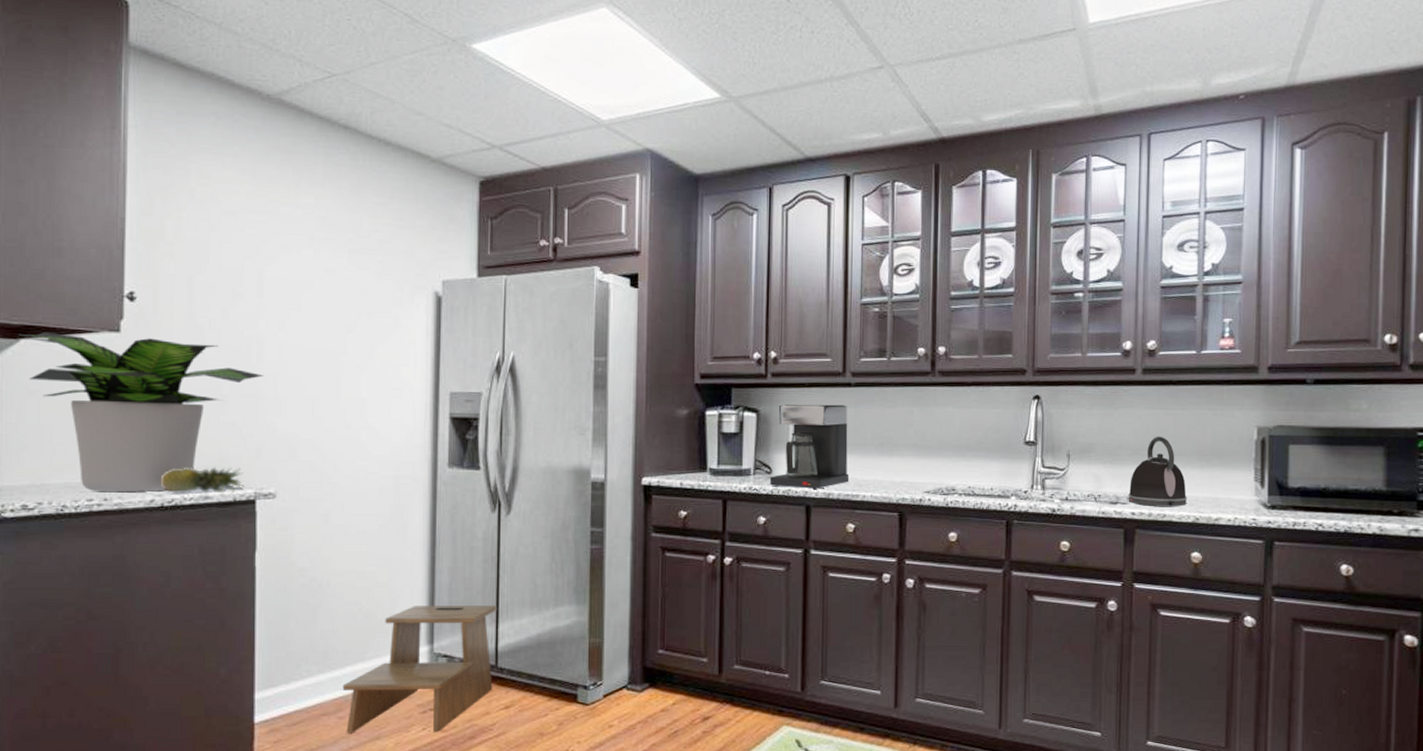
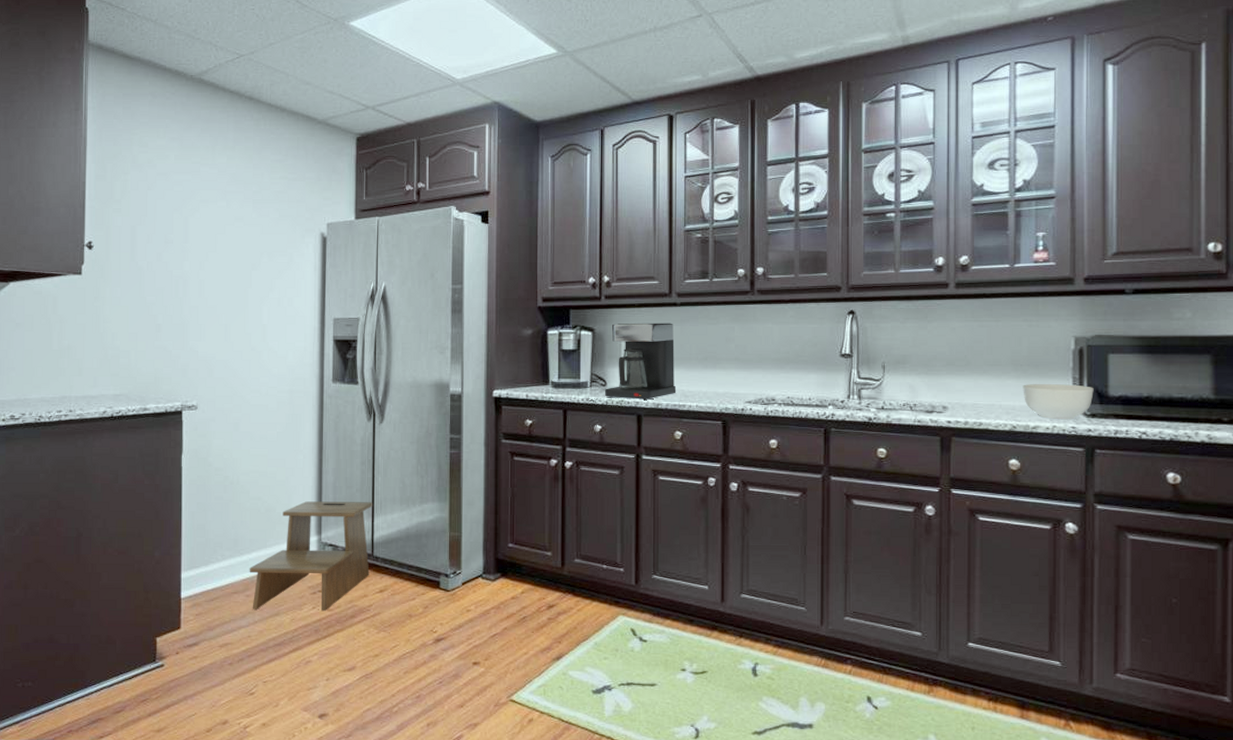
potted plant: present [18,332,265,493] -> none [9,276,189,405]
fruit: present [160,467,245,494] -> none [110,384,174,406]
kettle: present [1128,436,1188,507] -> none [944,347,1004,416]
bowl: none [1206,474,1274,512] -> present [1023,383,1094,420]

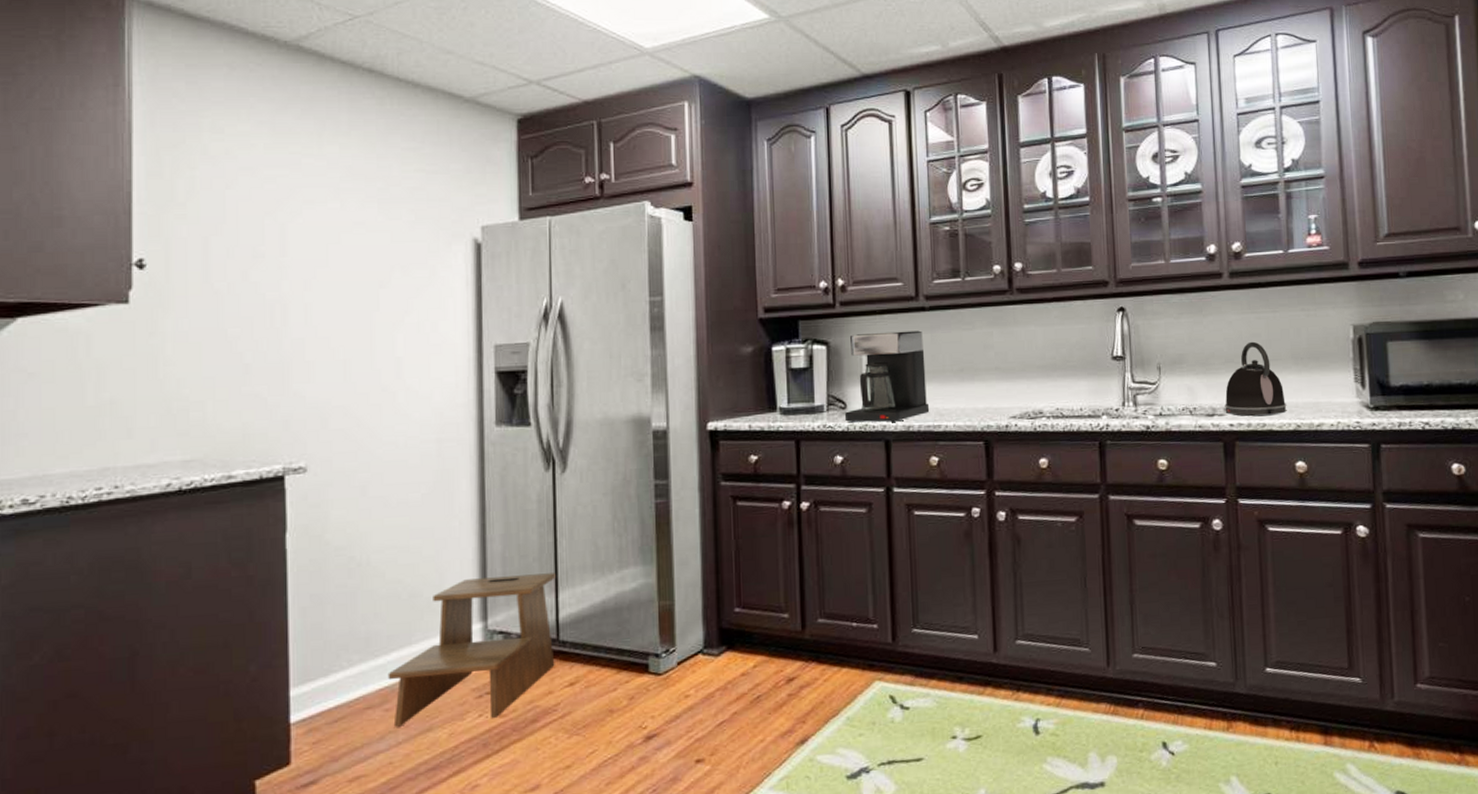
kettle: none [944,347,1004,416] -> present [1225,341,1287,416]
bowl: present [1023,383,1094,420] -> none [1304,376,1376,415]

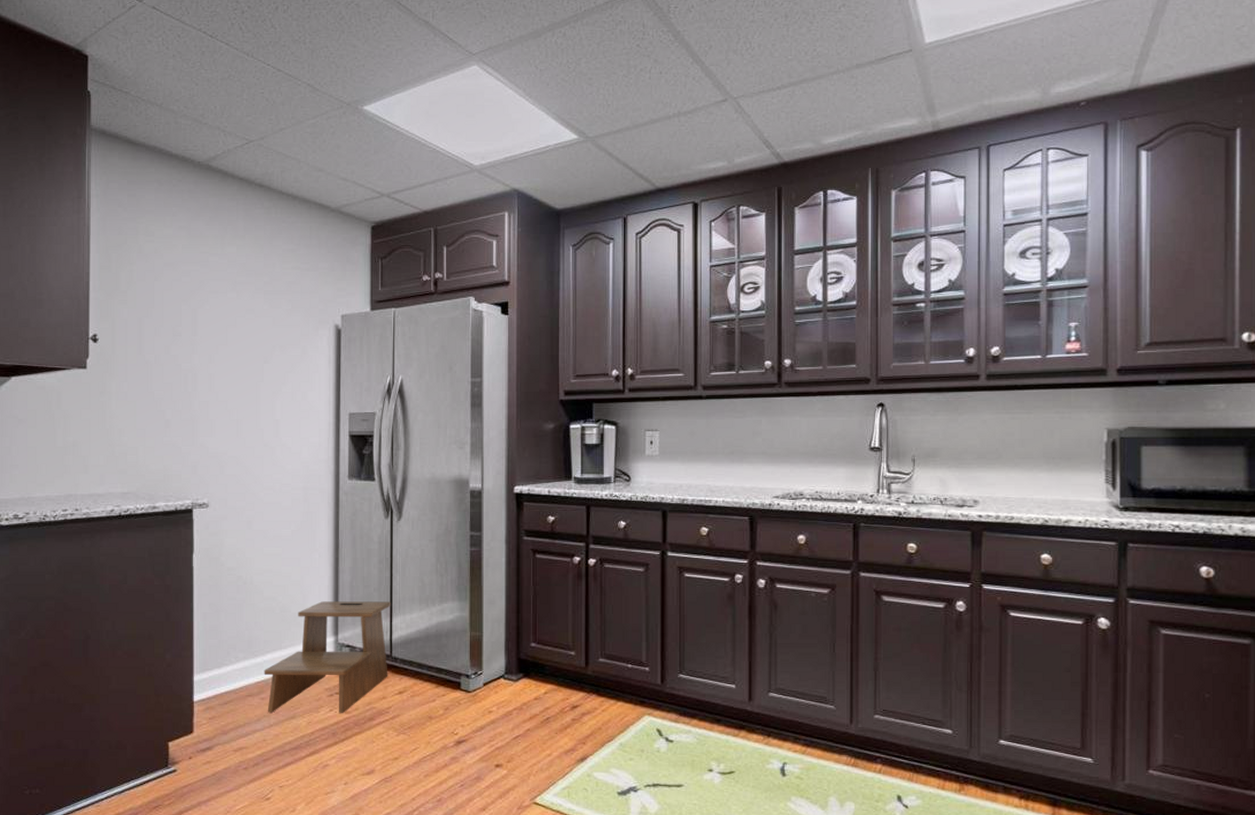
coffee maker: present [844,330,930,423] -> none [628,416,702,495]
kettle: present [1225,341,1287,416] -> none [975,440,1036,510]

